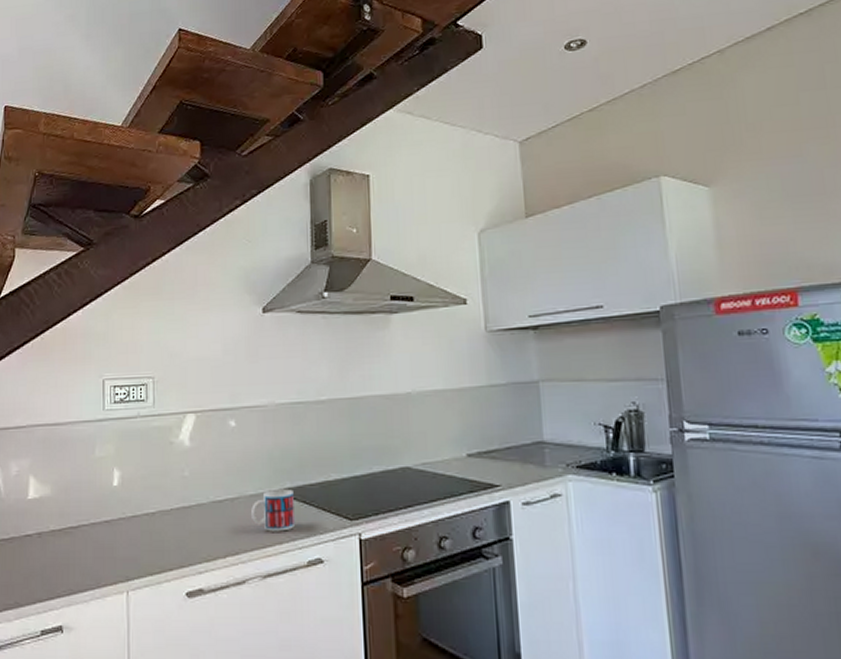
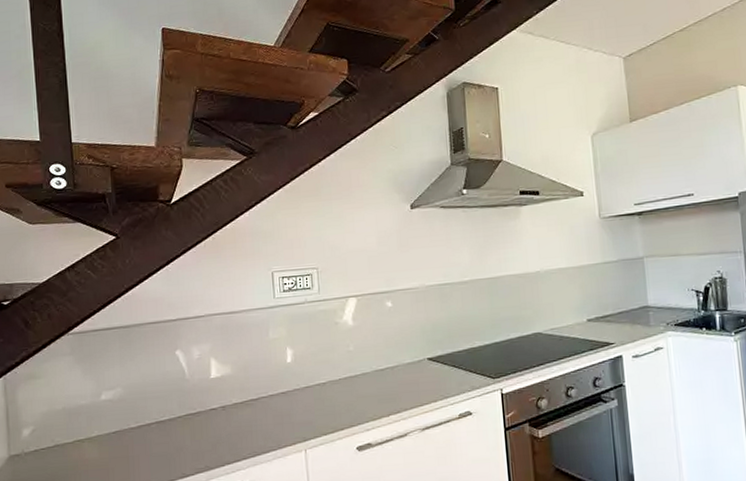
mug: present [251,488,294,532] -> none [409,356,447,392]

